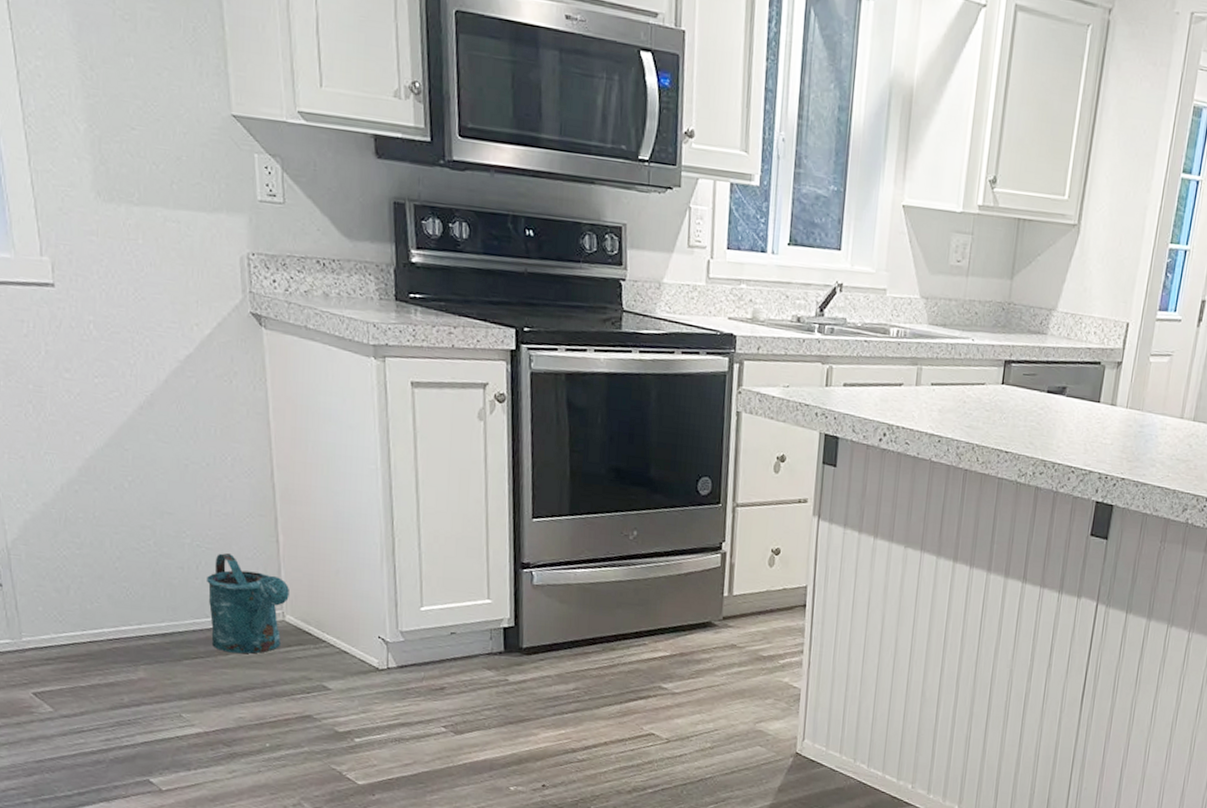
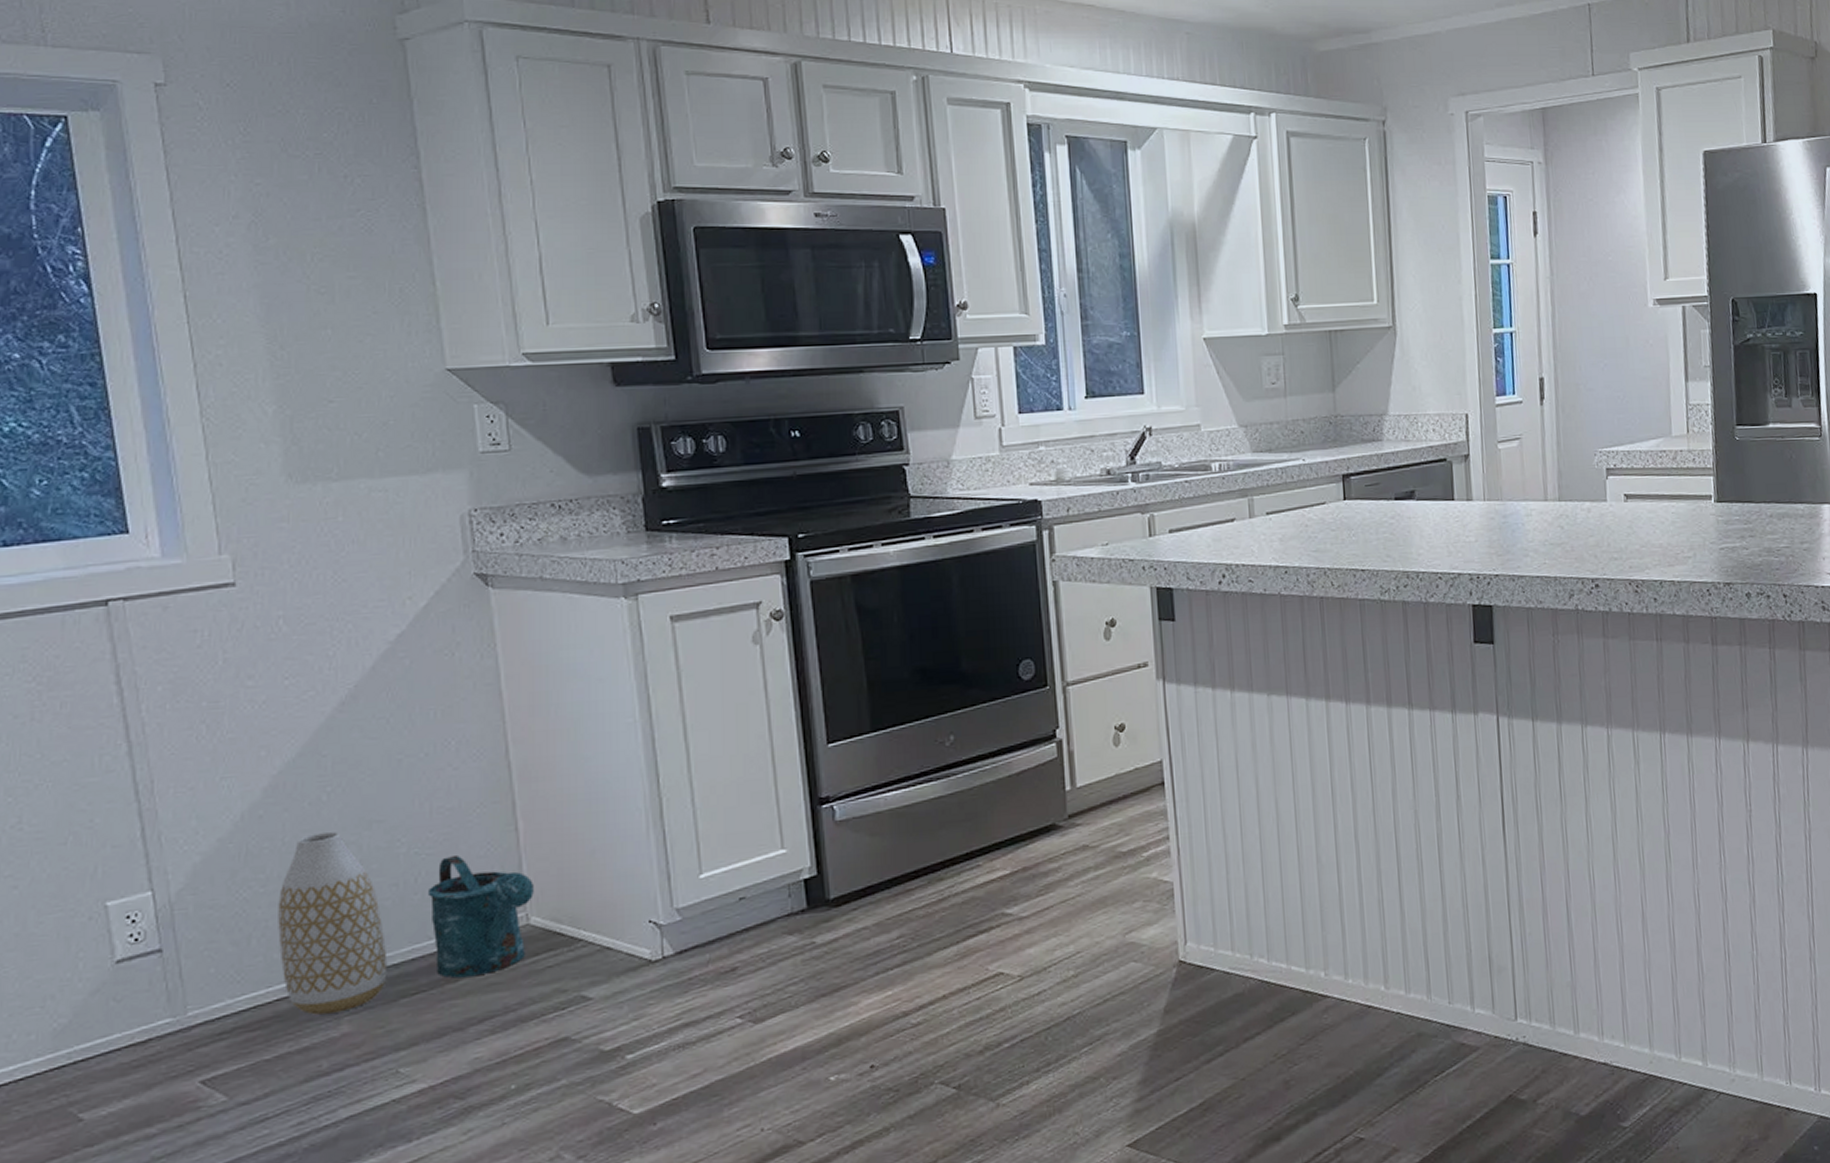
vase: none [90,513,174,661] -> present [278,831,388,1015]

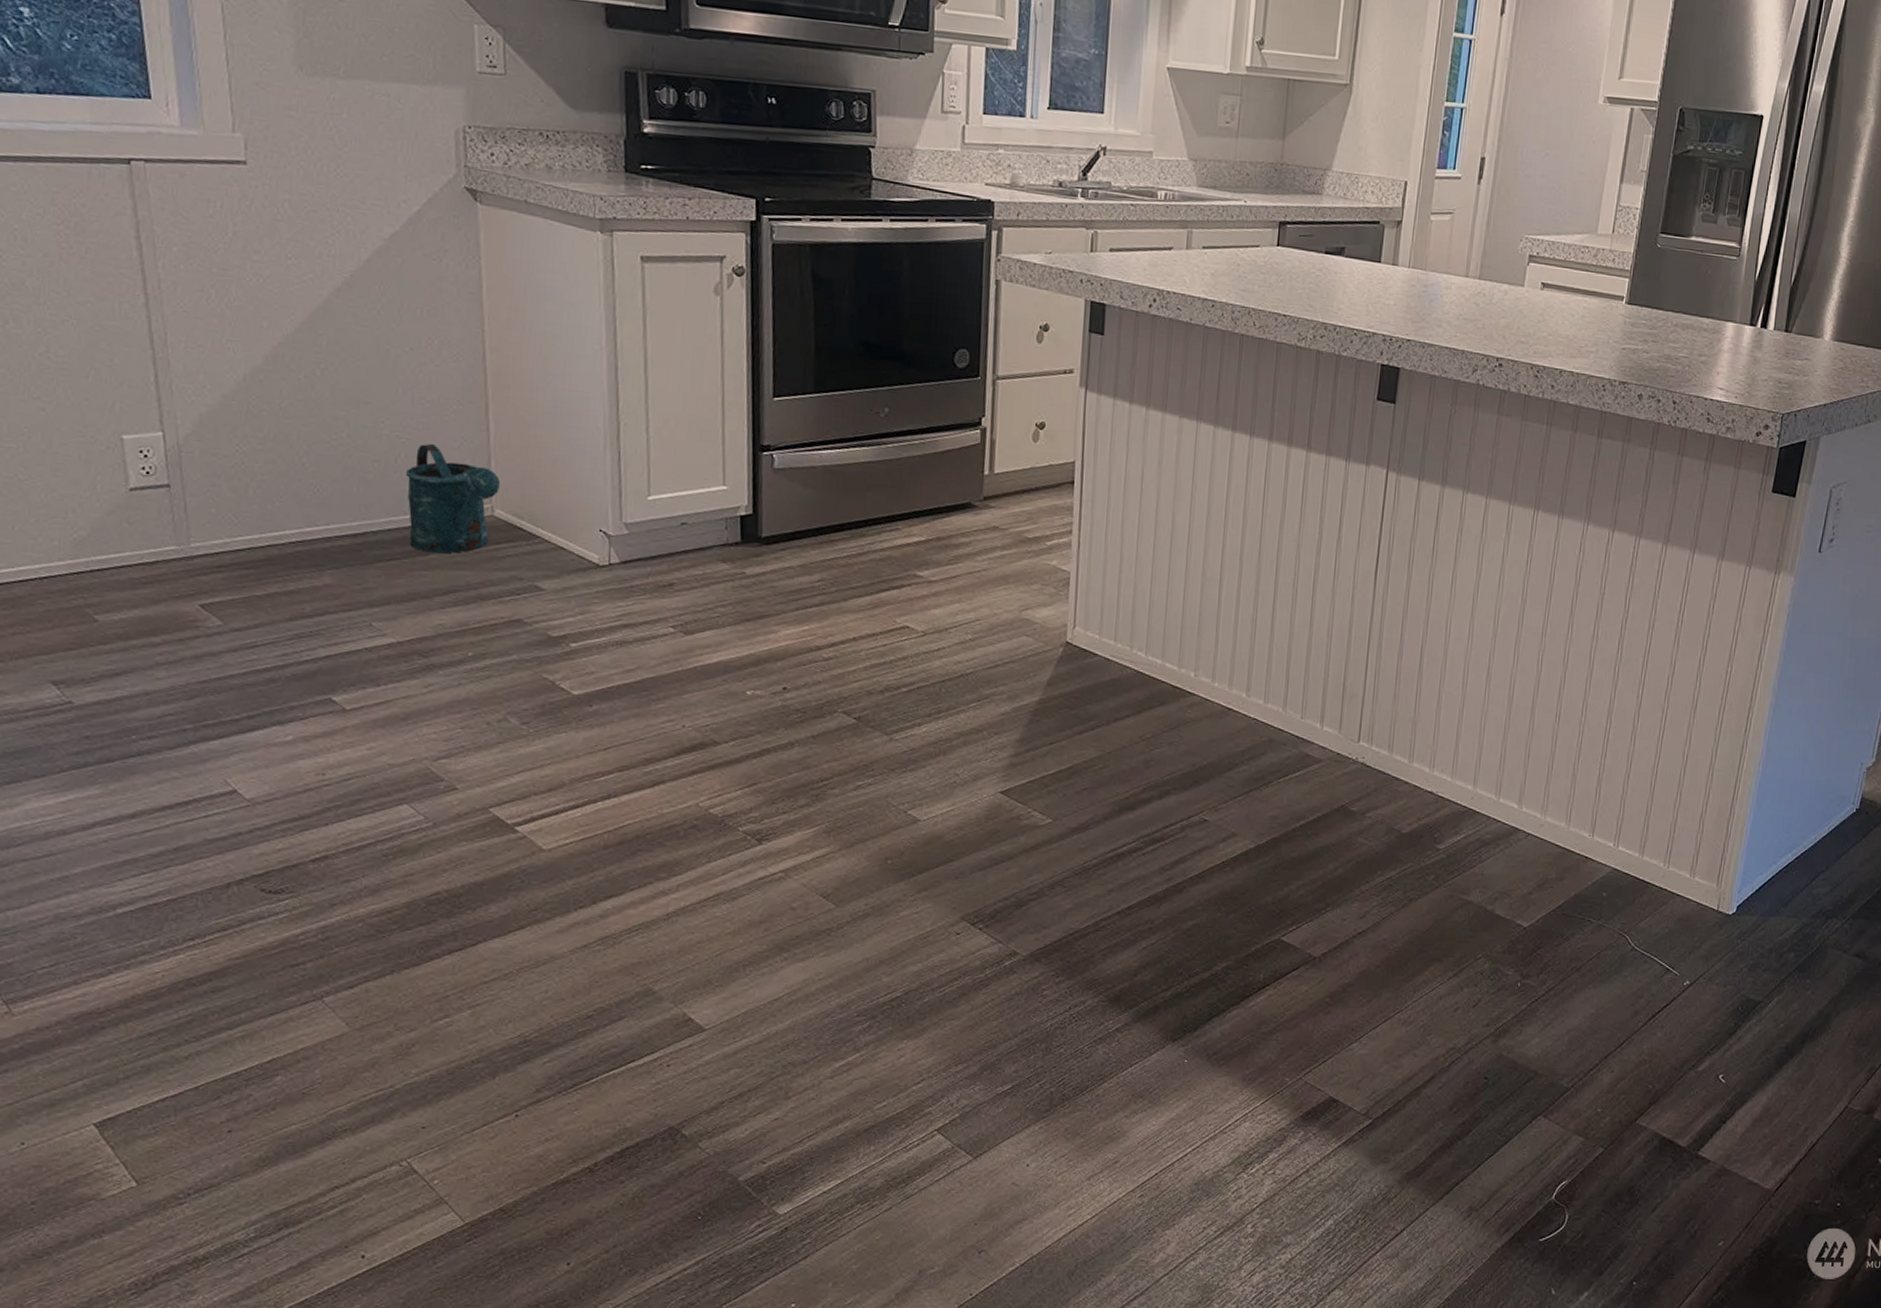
vase: present [278,831,388,1015] -> none [272,403,367,566]

